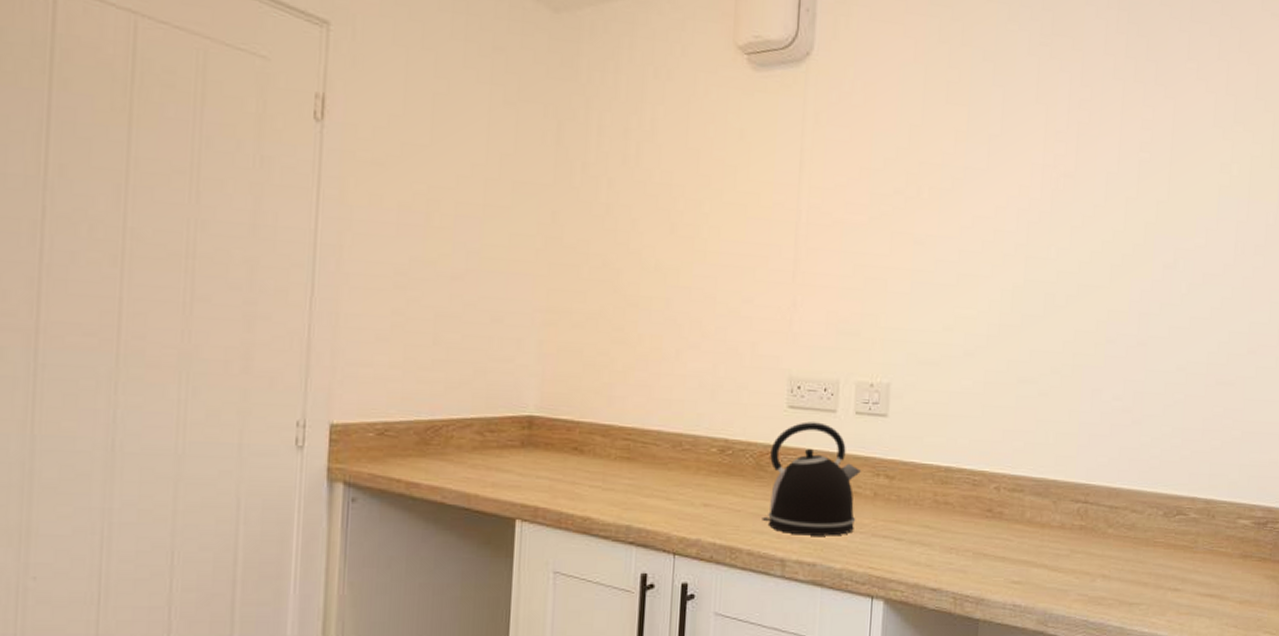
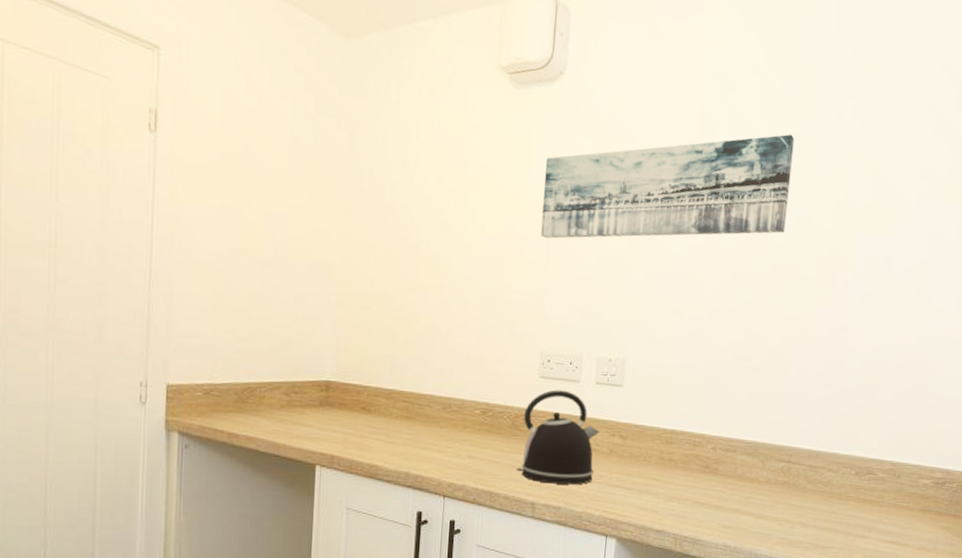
wall art: none [787,122,1077,244] -> present [541,134,795,239]

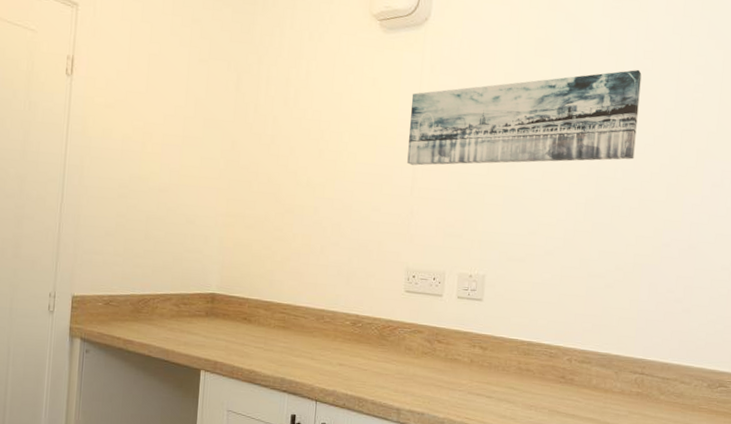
kettle: present [516,389,599,485] -> none [383,303,461,392]

